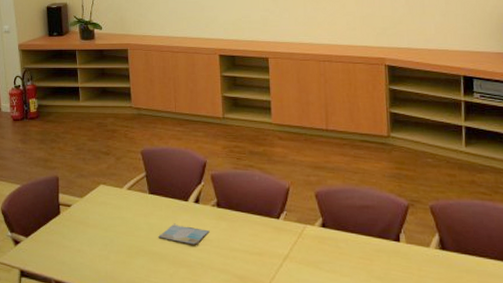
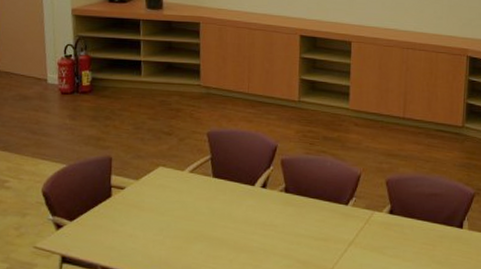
book: present [158,223,210,245] -> none [220,208,275,230]

